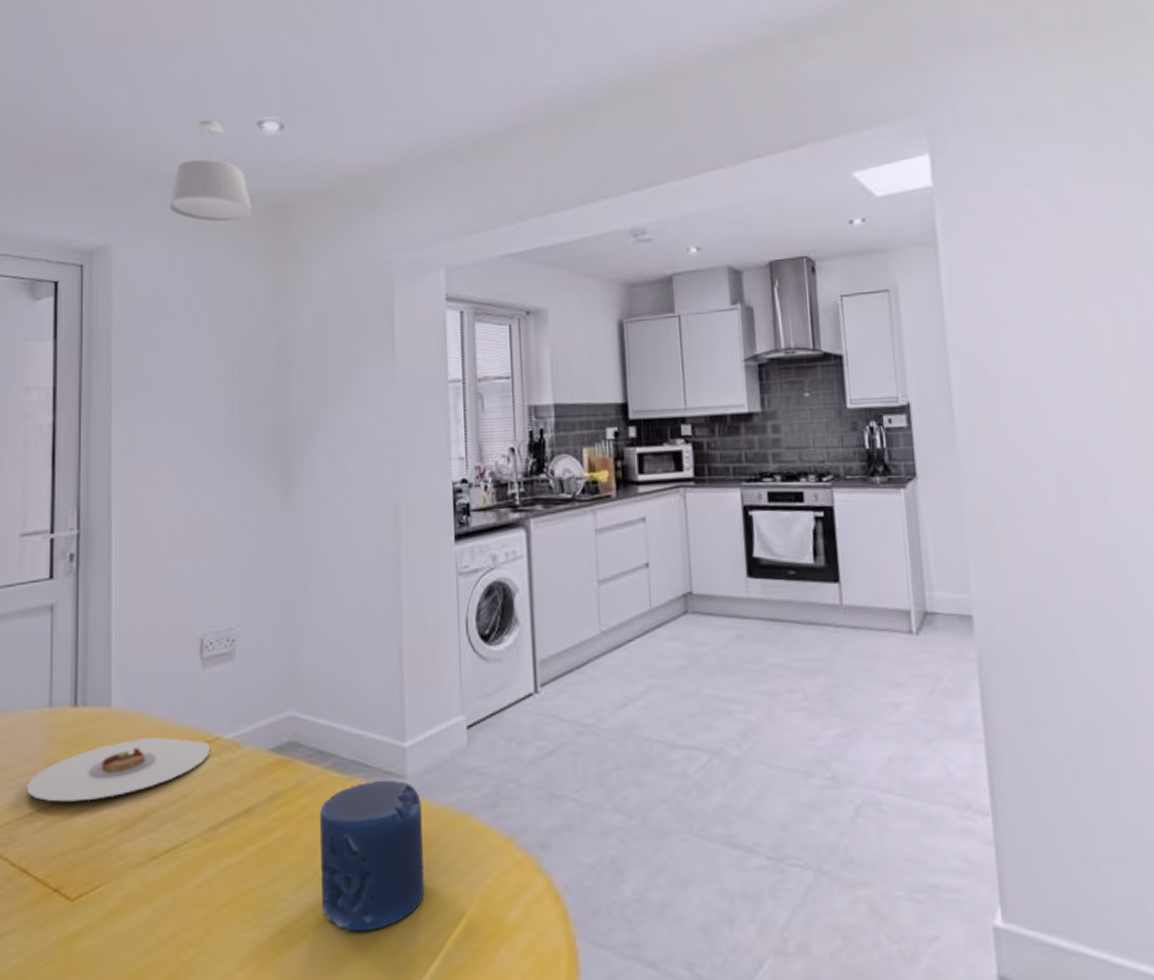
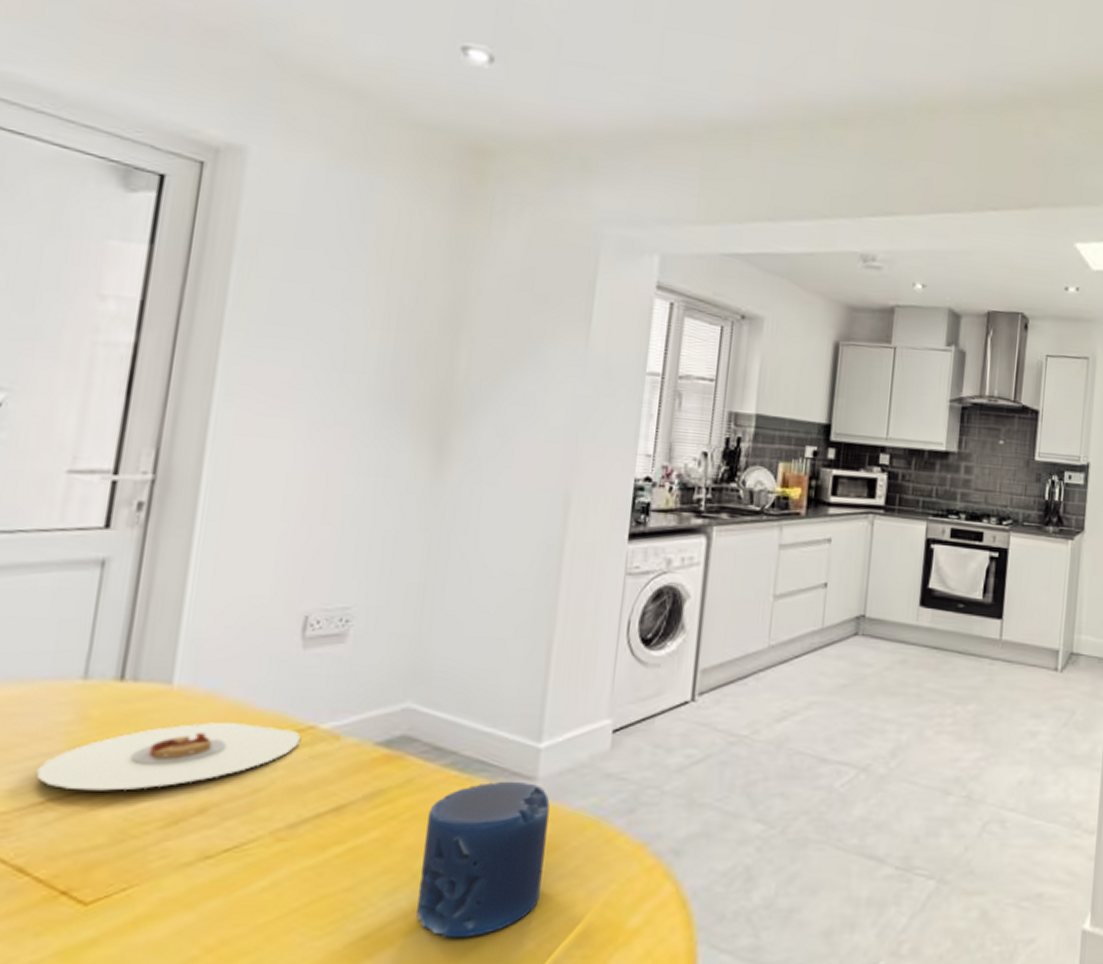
pendant light: present [168,120,253,222] -> none [332,28,441,153]

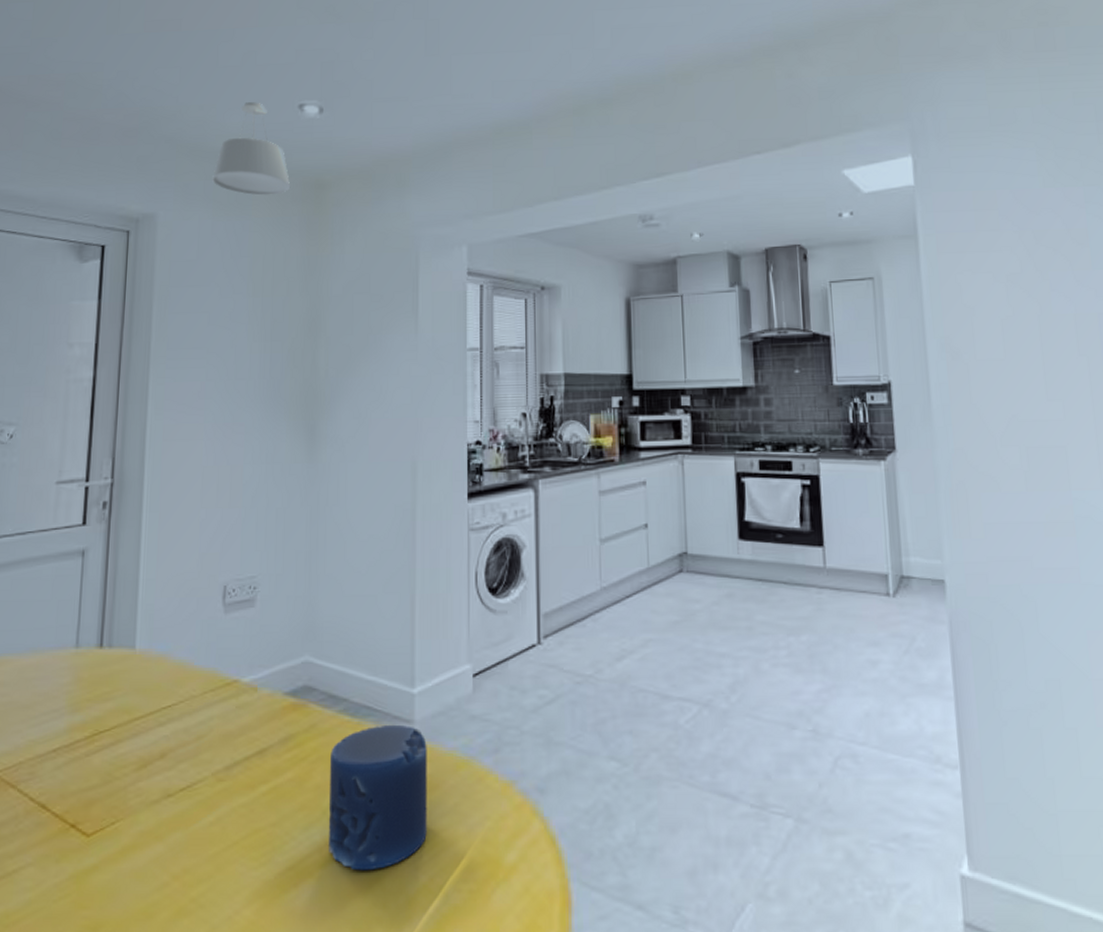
plate: present [36,721,302,791] -> none [49,678,229,740]
pendant light: none [332,28,441,153] -> present [212,102,291,195]

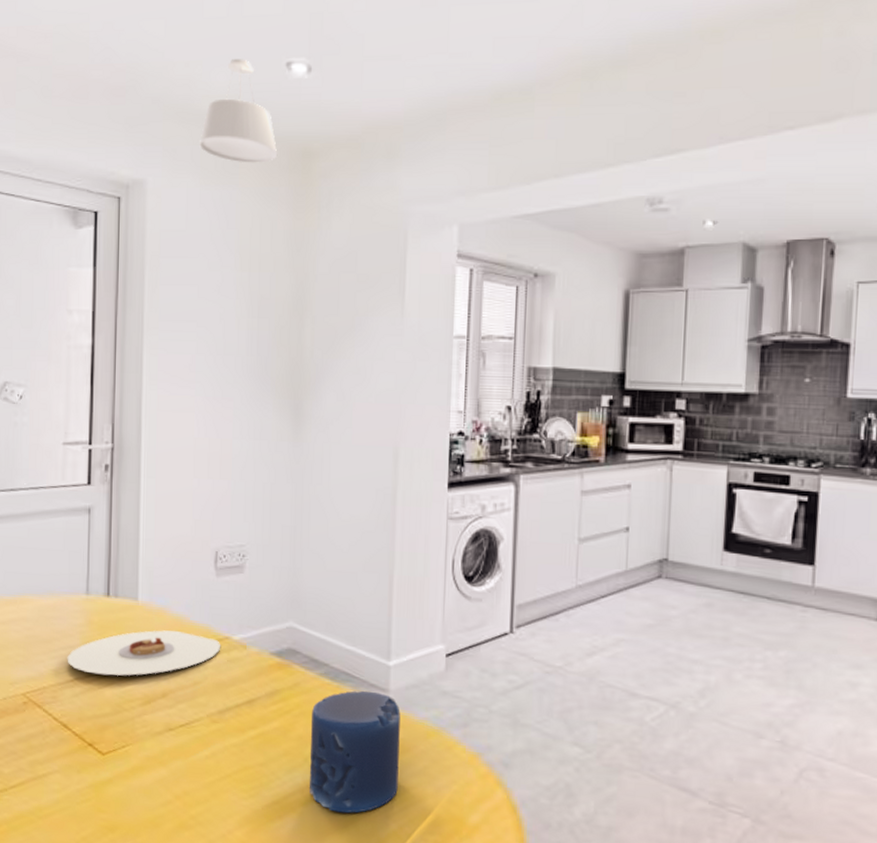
plate: none [49,678,229,740] -> present [67,630,221,676]

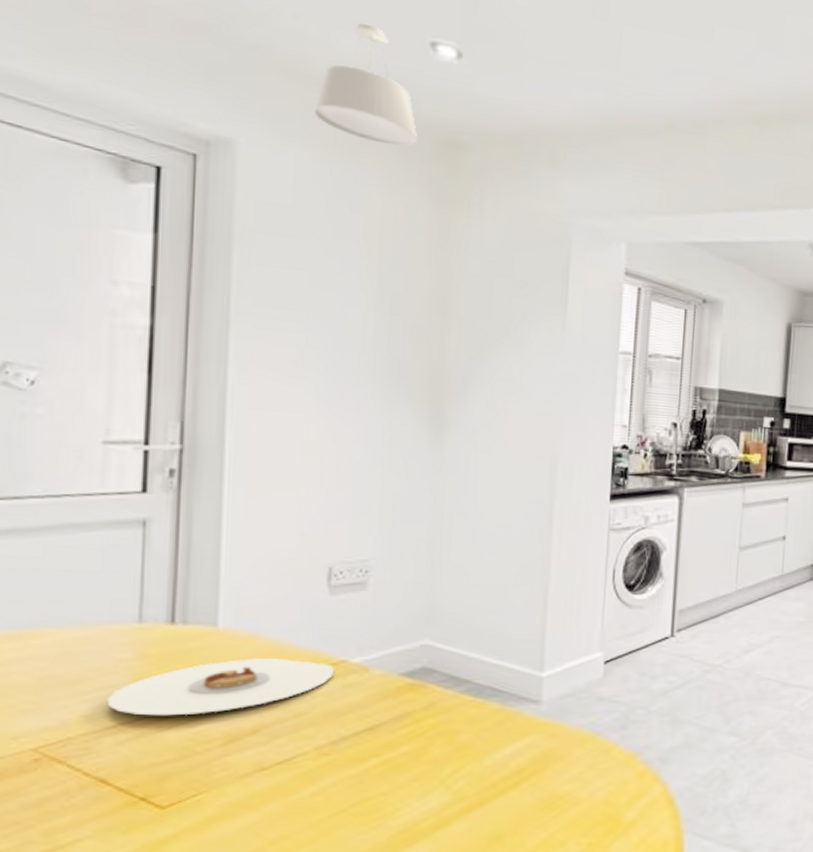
candle: present [310,690,401,814] -> none [446,704,554,831]

